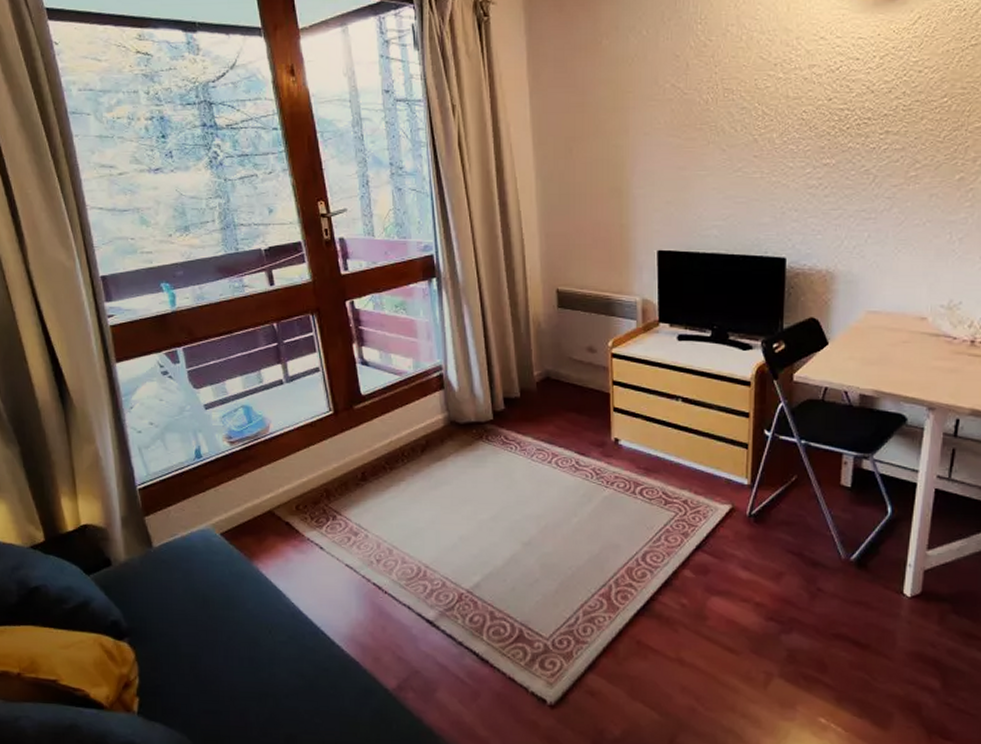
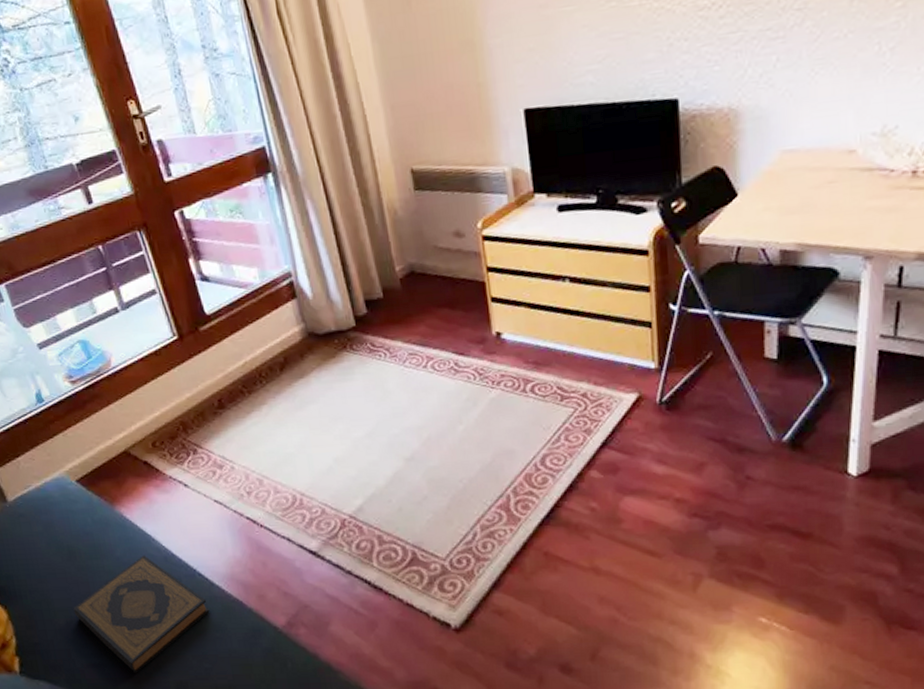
hardback book: none [199,609,327,723] -> present [73,555,210,673]

